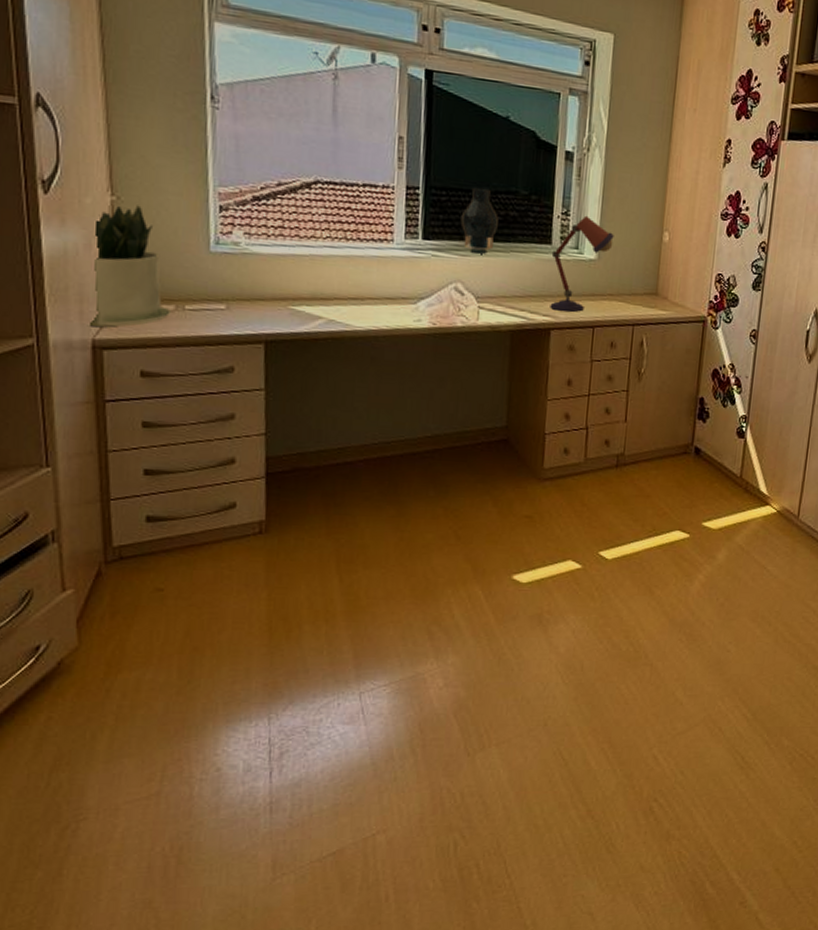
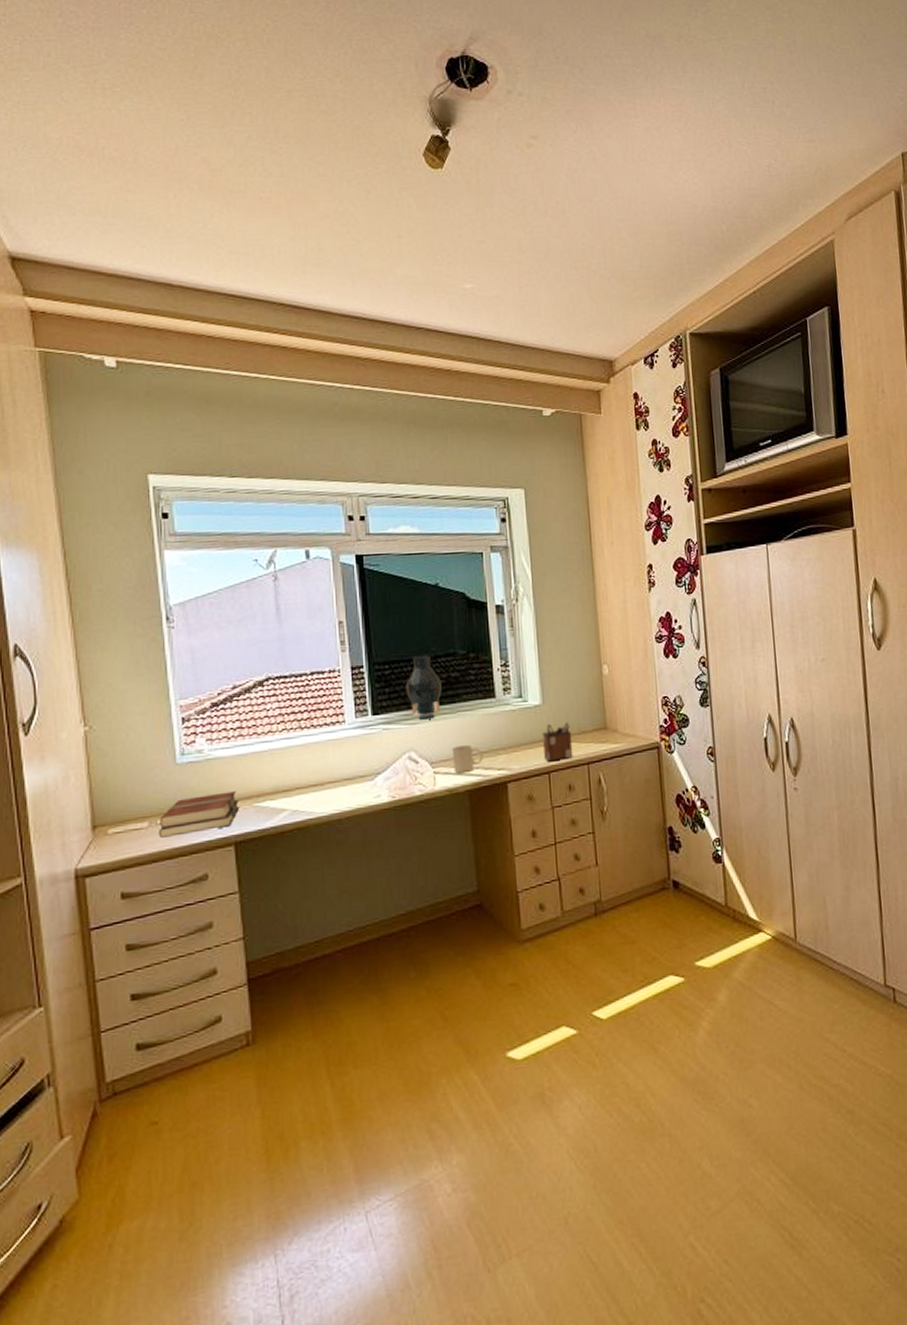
planter: present [86,205,171,328] -> none [69,731,145,857]
books: none [184,288,274,325] -> present [158,791,240,838]
mug: none [499,285,530,313] -> present [453,745,483,774]
desk lamp: present [550,215,614,312] -> none [497,663,555,762]
desk organizer: none [591,279,622,318] -> present [541,722,574,763]

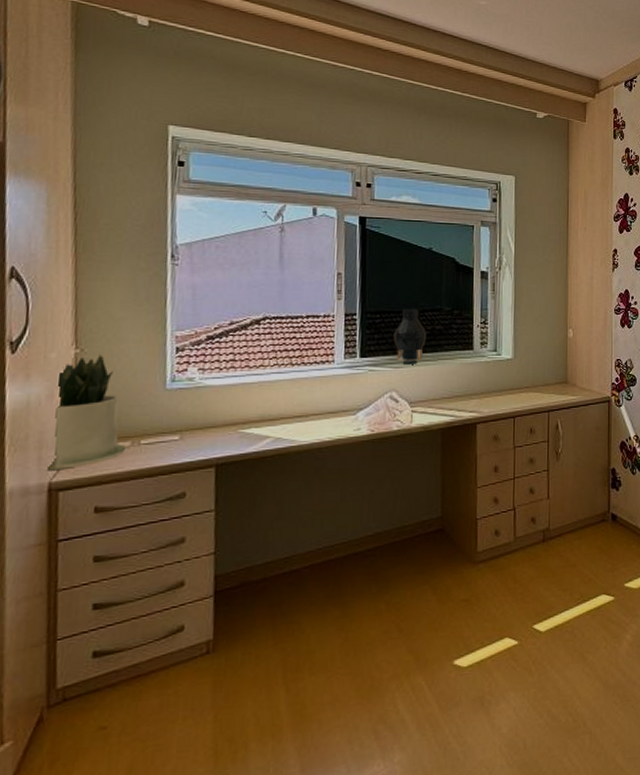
planter: none [69,731,145,857] -> present [44,355,127,471]
books: present [158,791,240,838] -> none [139,417,225,457]
mug: present [453,745,483,774] -> none [430,389,457,414]
desk organizer: present [541,722,574,763] -> none [511,375,537,409]

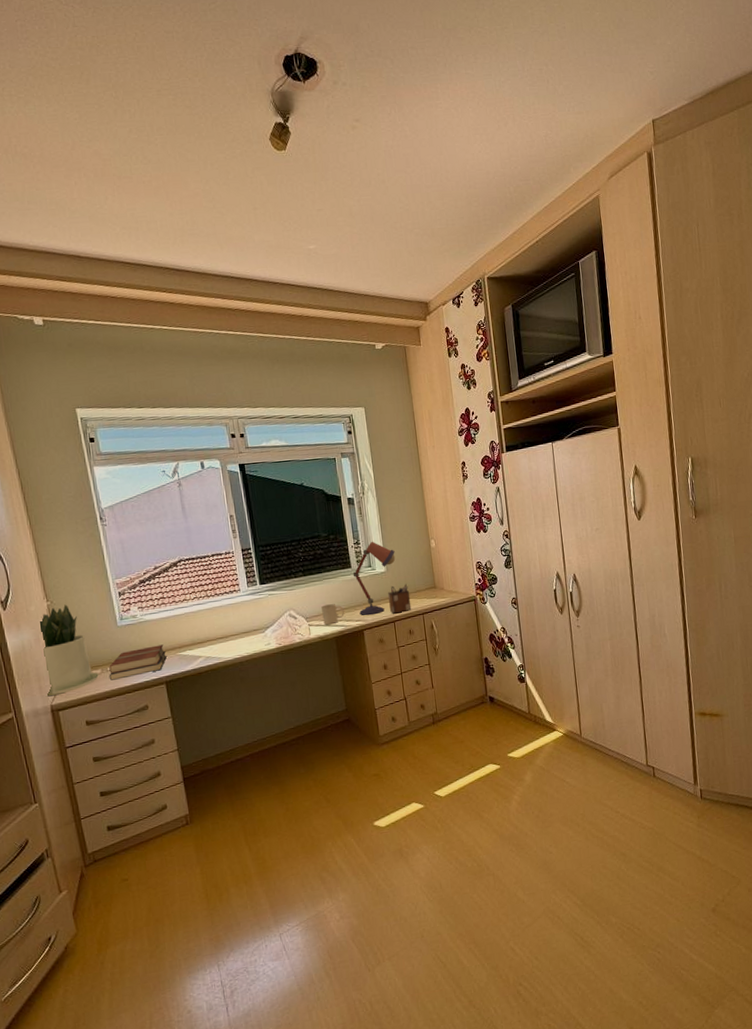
books: none [139,417,225,457] -> present [109,644,168,681]
vase: present [393,310,426,366] -> none [283,539,311,588]
mug: none [430,389,457,414] -> present [321,604,345,625]
desk lamp: none [474,322,526,406] -> present [352,541,396,616]
desk organizer: none [511,375,537,409] -> present [387,584,412,615]

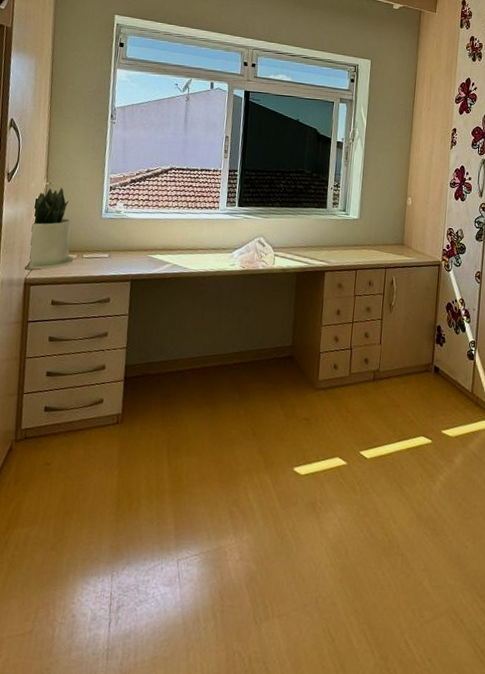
books: present [109,644,168,681] -> none [82,243,139,268]
mug: present [321,604,345,625] -> none [288,239,311,259]
desk lamp: present [352,541,396,616] -> none [325,187,371,258]
desk organizer: present [387,584,412,615] -> none [355,234,377,263]

